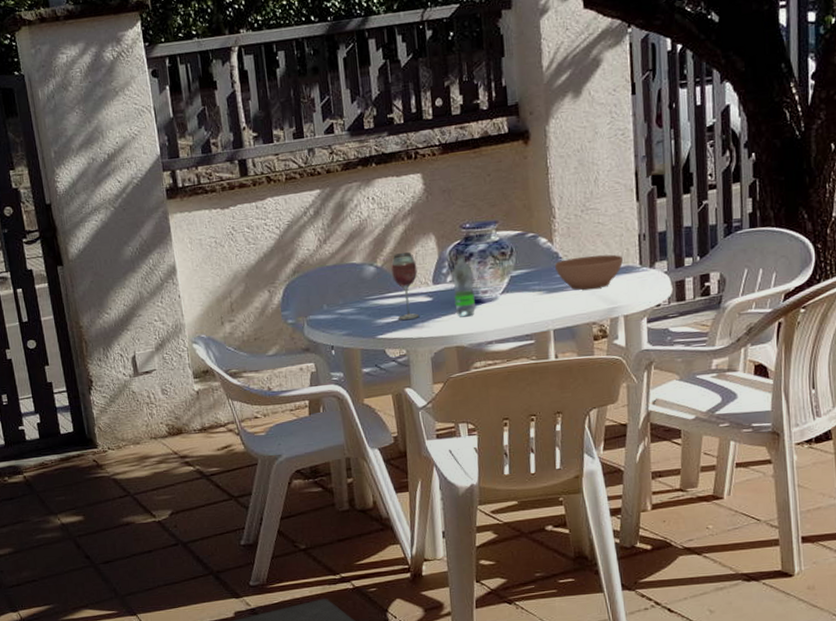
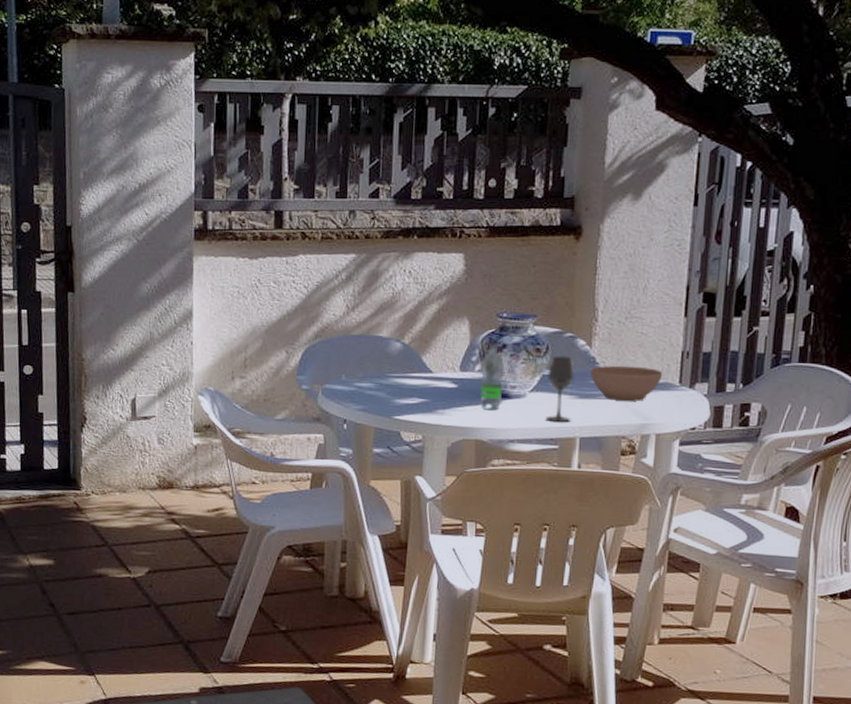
wineglass: present [390,252,420,320] -> none [418,333,446,404]
wine glass: none [515,255,542,319] -> present [547,356,574,423]

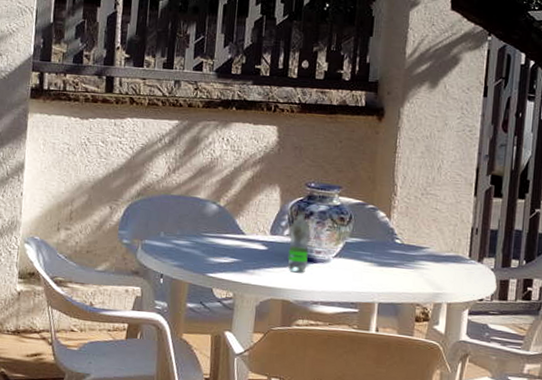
wine glass: present [547,356,574,423] -> none [348,225,375,289]
bowl: present [589,365,663,401] -> none [388,237,455,272]

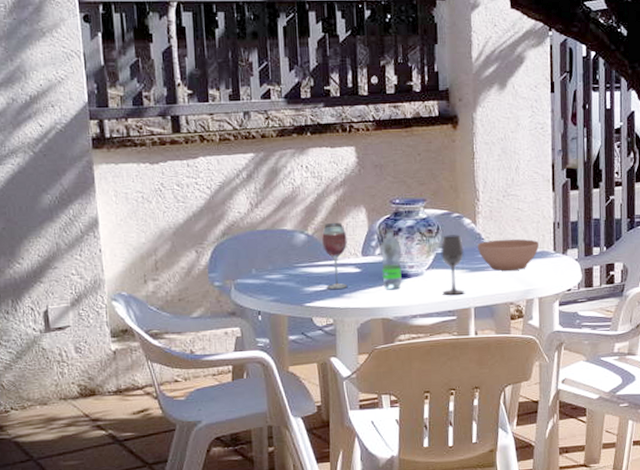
wineglass: none [231,197,258,264] -> present [321,223,348,289]
wine glass: none [348,225,375,289] -> present [441,235,464,296]
bowl: none [388,237,455,272] -> present [477,238,540,271]

